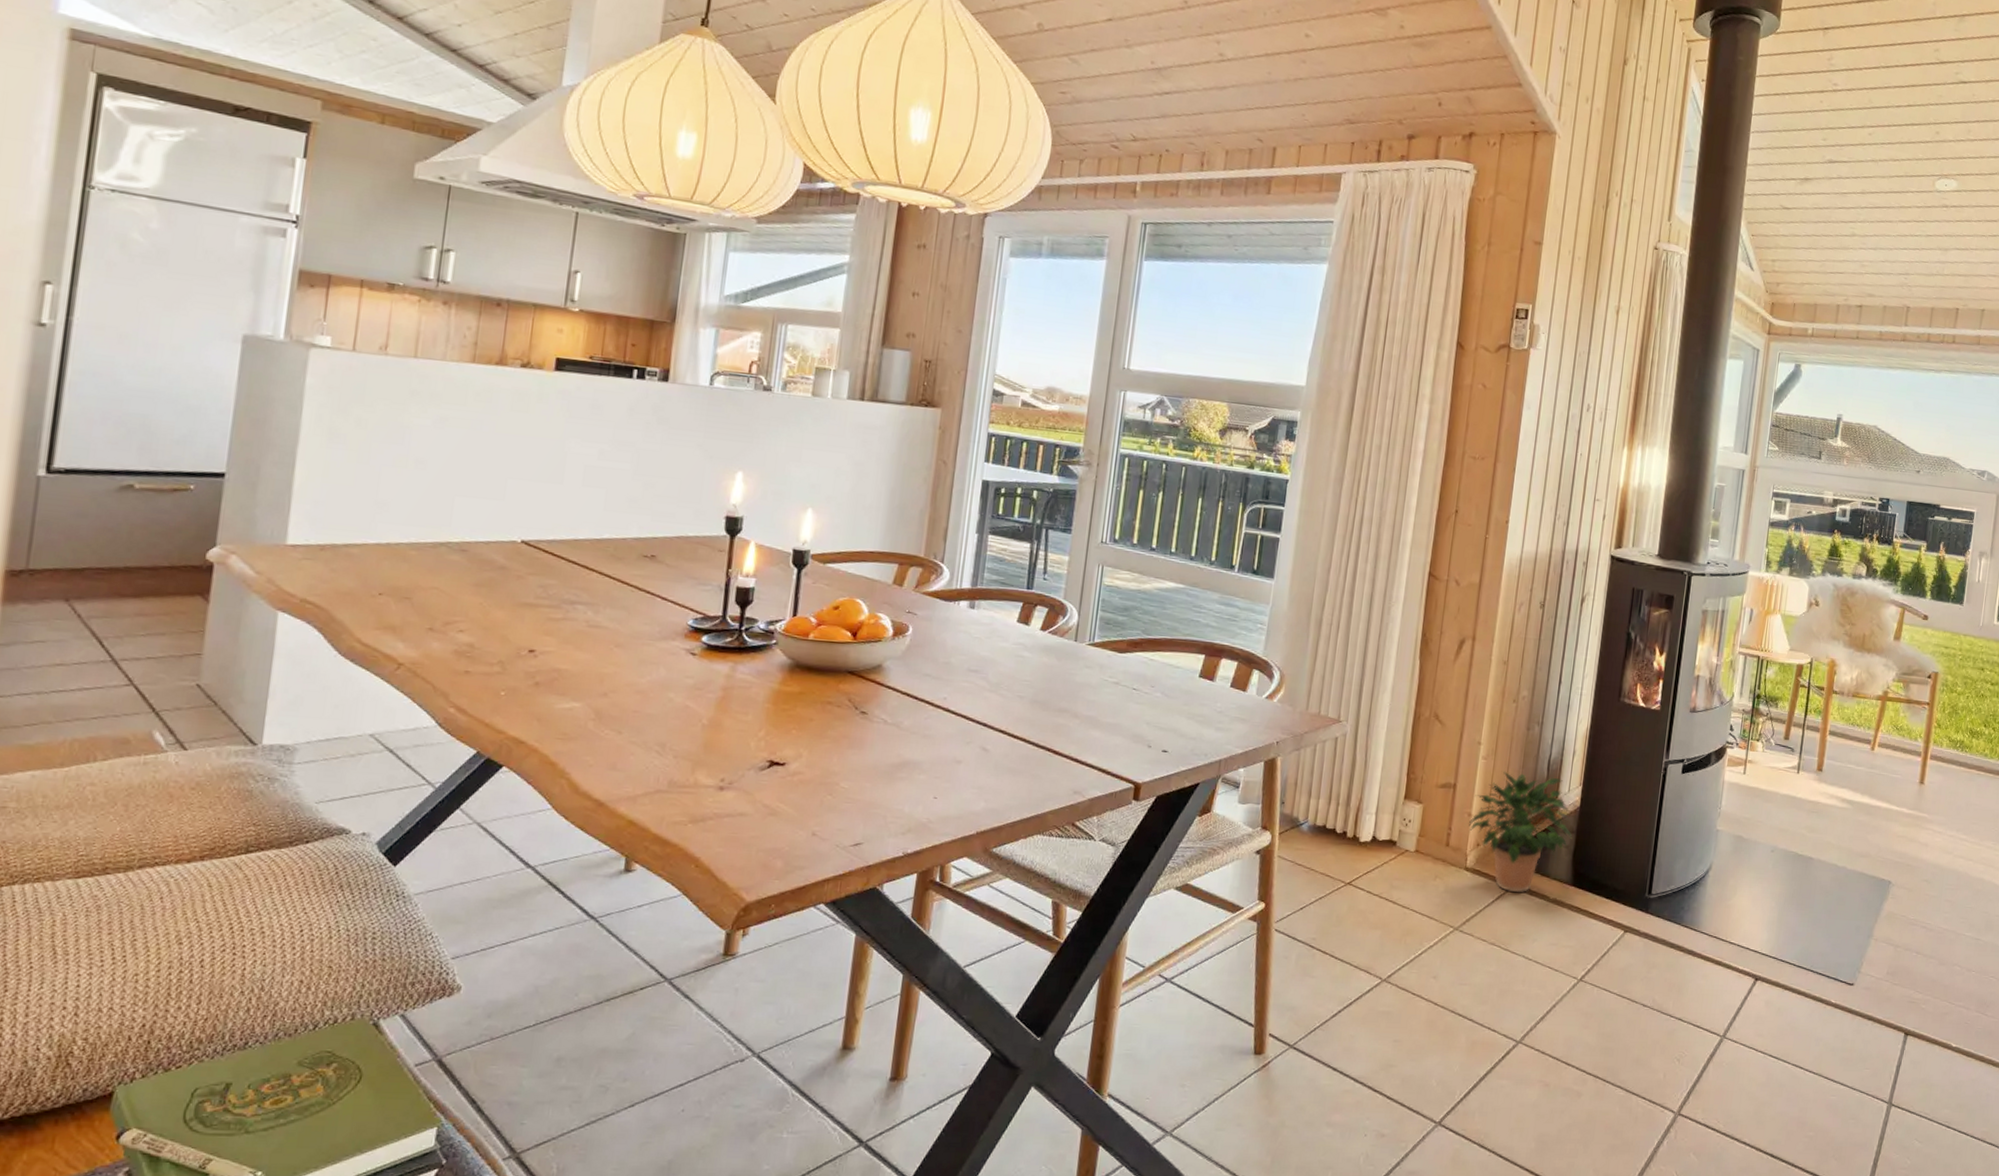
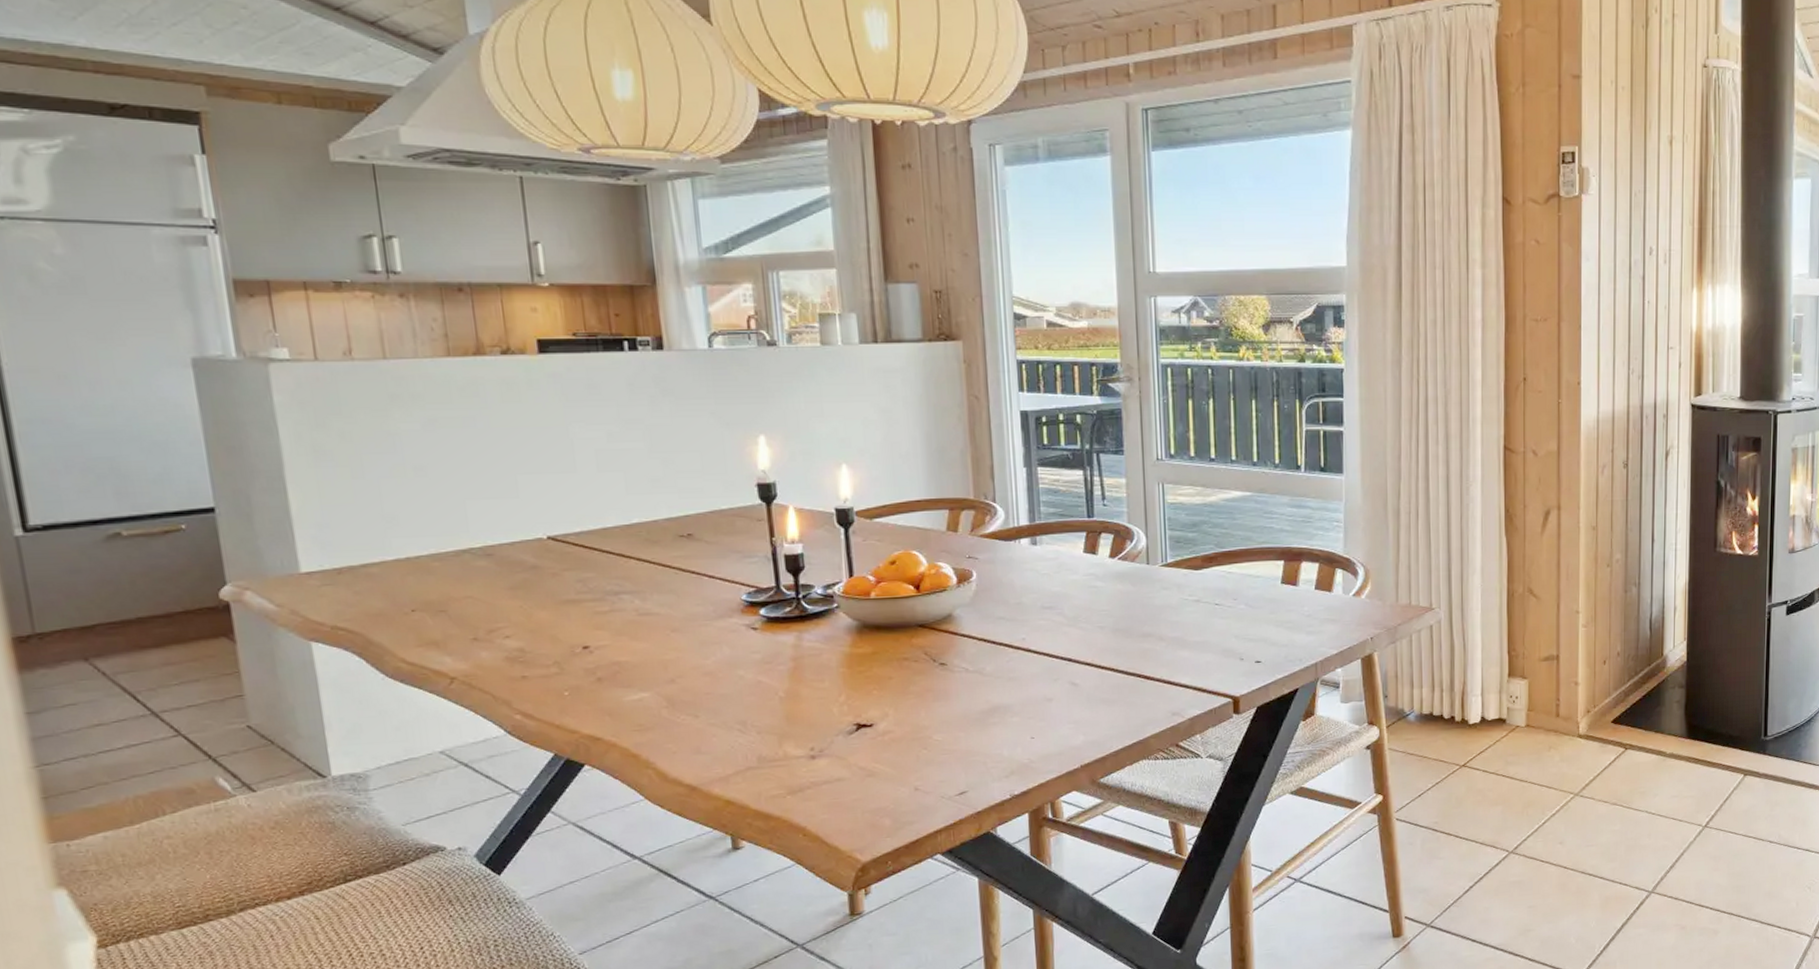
potted plant: present [1469,771,1572,892] -> none [1577,636,1682,752]

